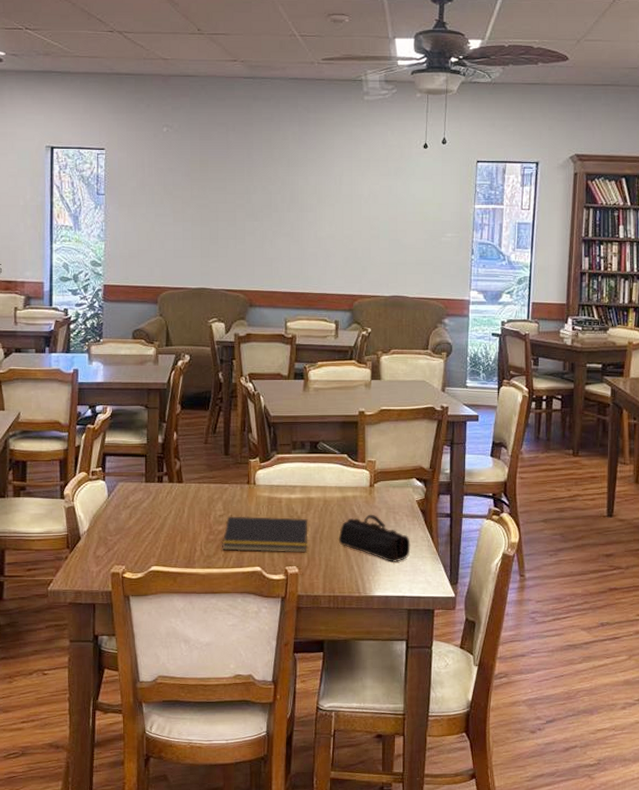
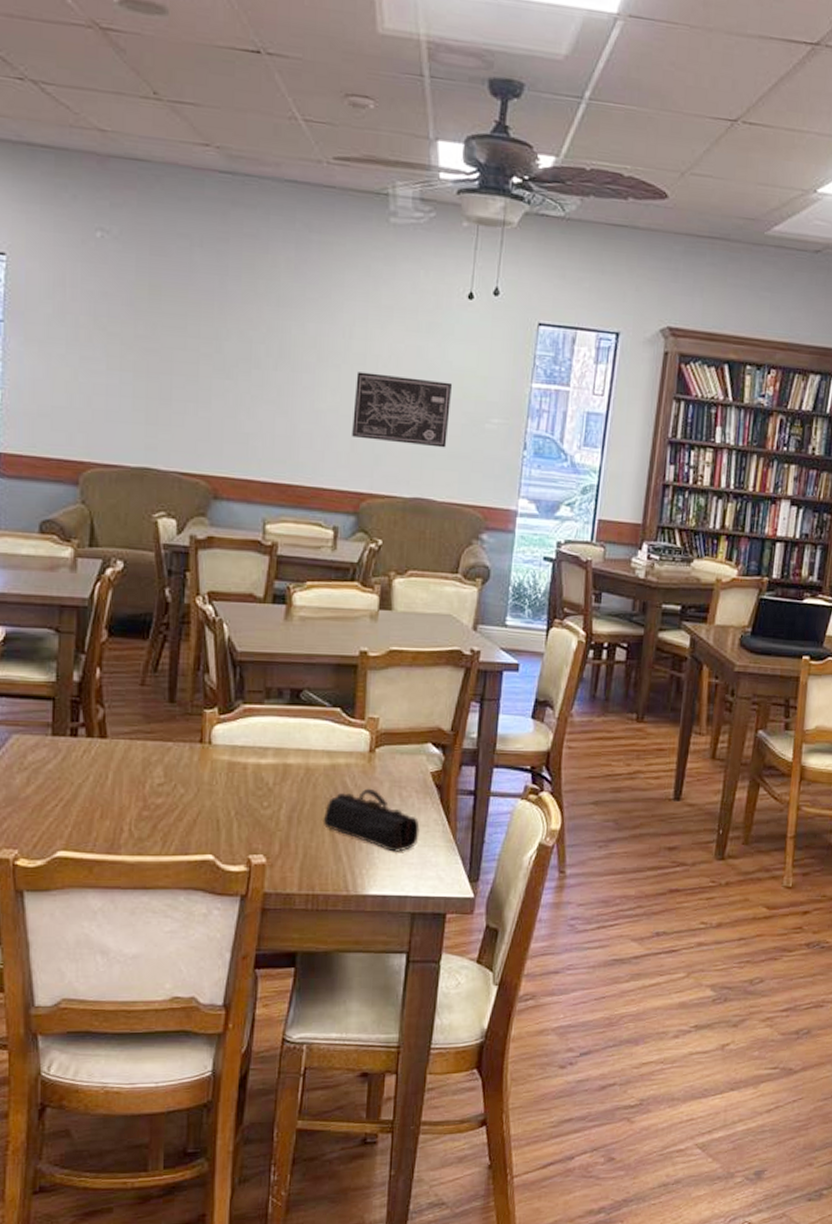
notepad: present [221,516,308,553] -> none [159,785,283,837]
wall art: none [345,208,416,258] -> present [352,372,453,448]

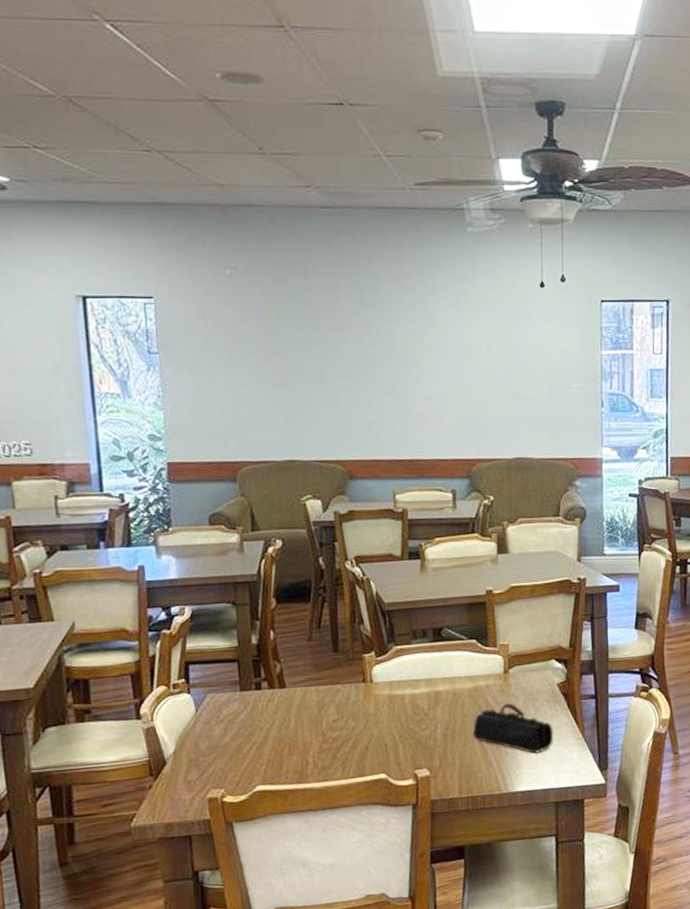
wall art: present [352,372,453,448] -> none [455,358,537,414]

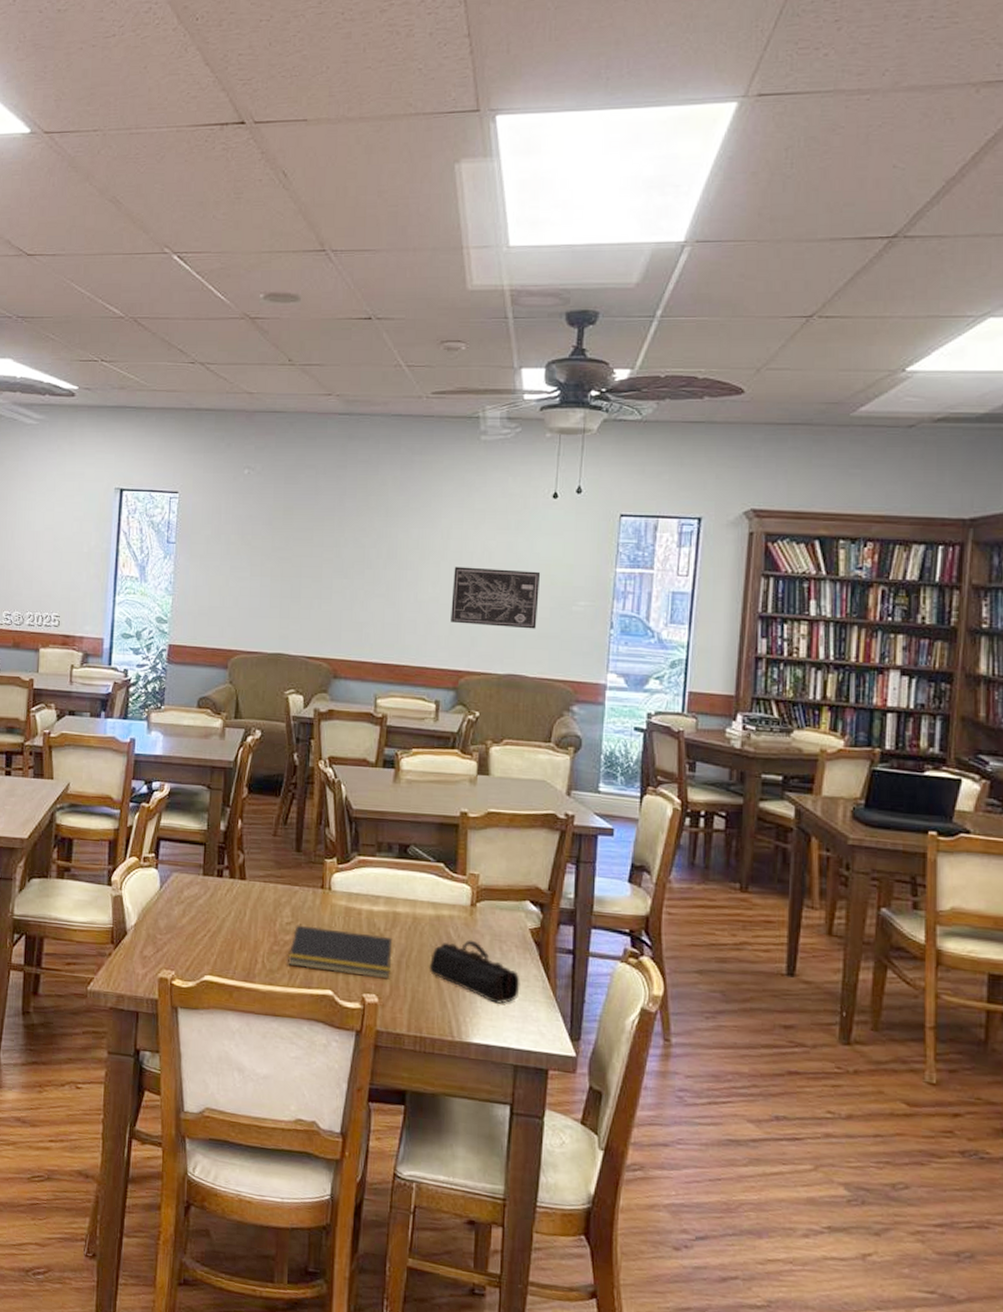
notepad: none [338,715,438,760] -> present [287,925,393,980]
wall art: none [455,358,537,414] -> present [451,567,541,629]

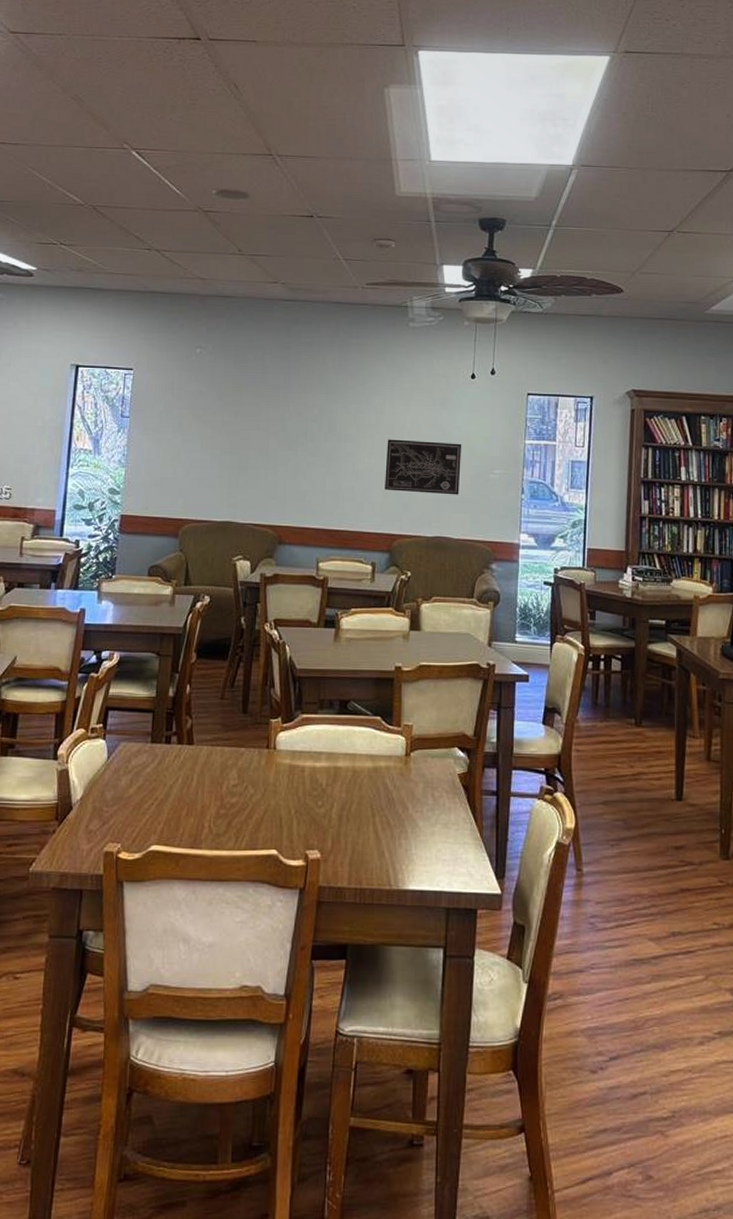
notepad: present [287,925,393,980] -> none [233,786,334,834]
pencil case: present [429,940,520,1004] -> none [368,789,451,849]

